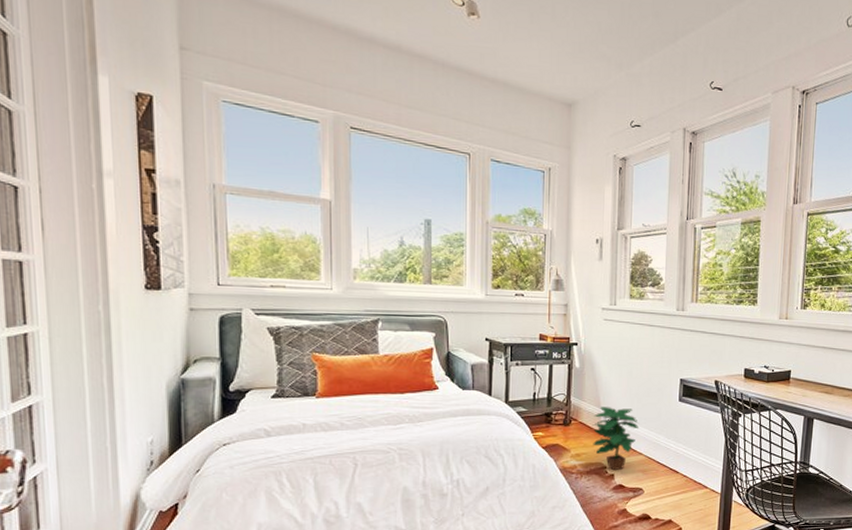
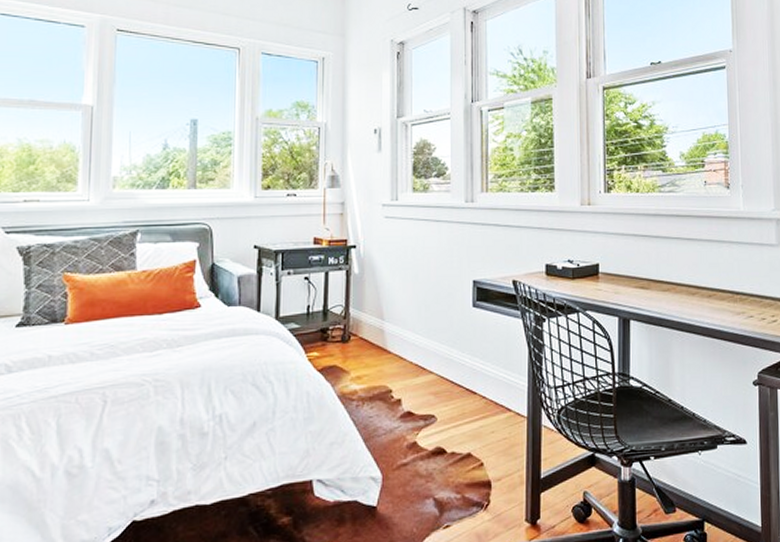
potted plant: present [592,407,640,471] -> none [374,318,429,395]

